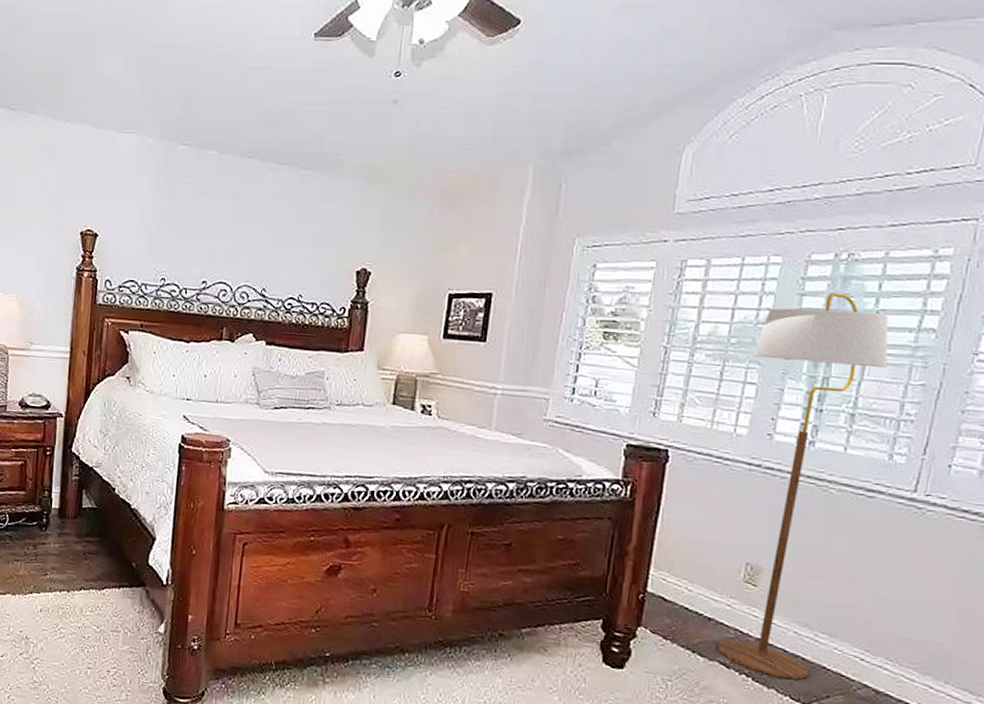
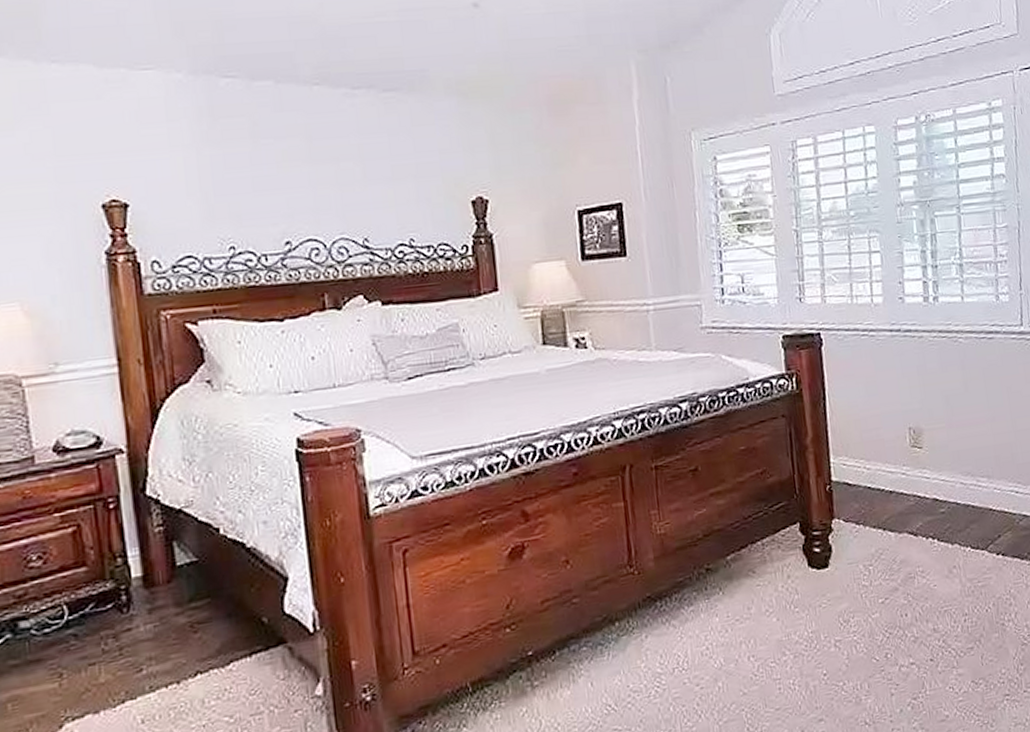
floor lamp: present [717,292,889,680] -> none [871,153,981,532]

